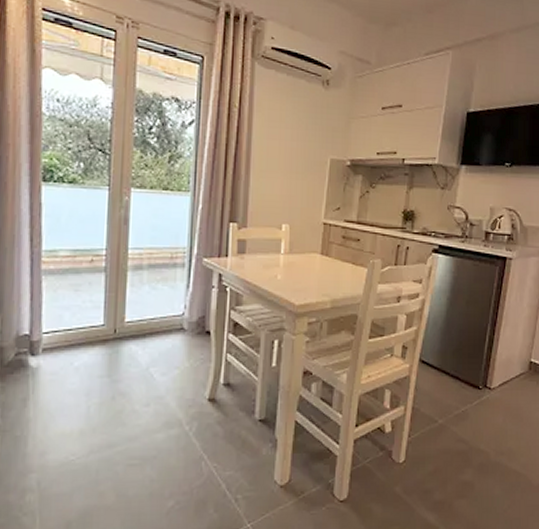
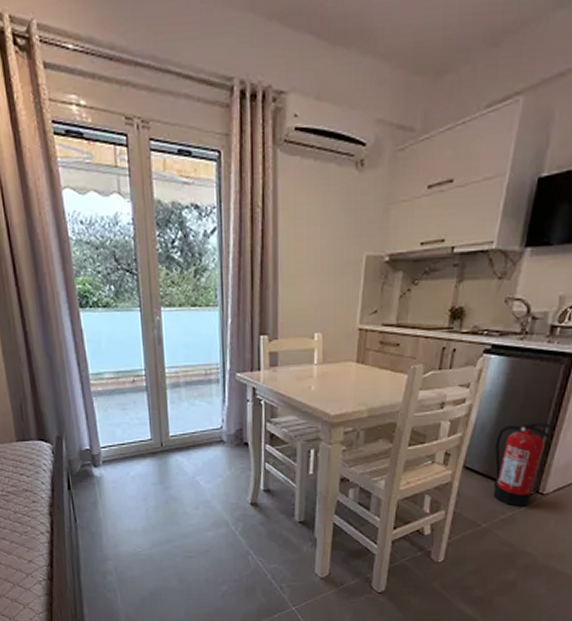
fire extinguisher: none [446,318,496,403] -> present [493,422,556,508]

